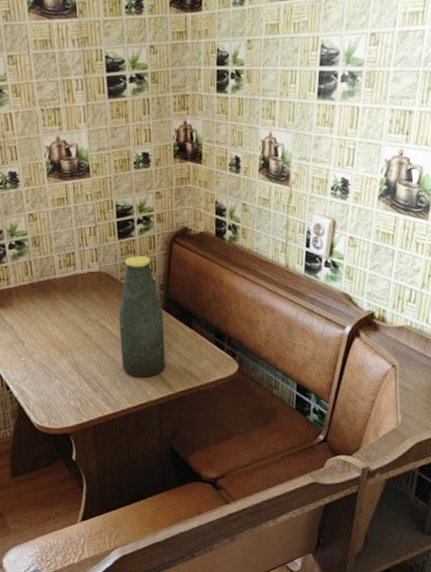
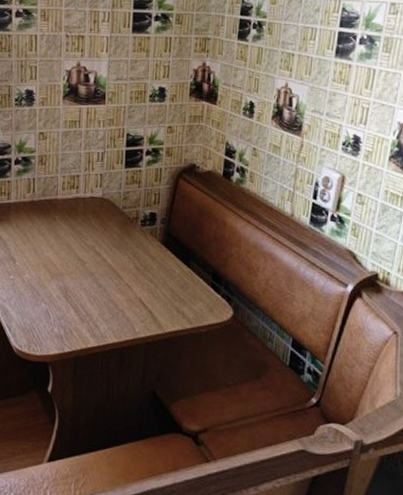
bottle: present [118,255,166,378] -> none [112,186,162,313]

